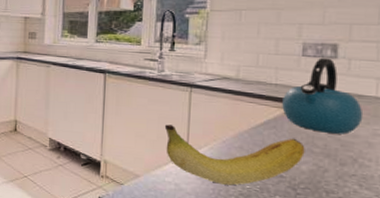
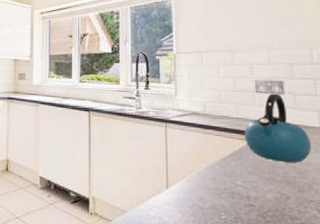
fruit: present [164,124,305,186] -> none [145,159,269,217]

